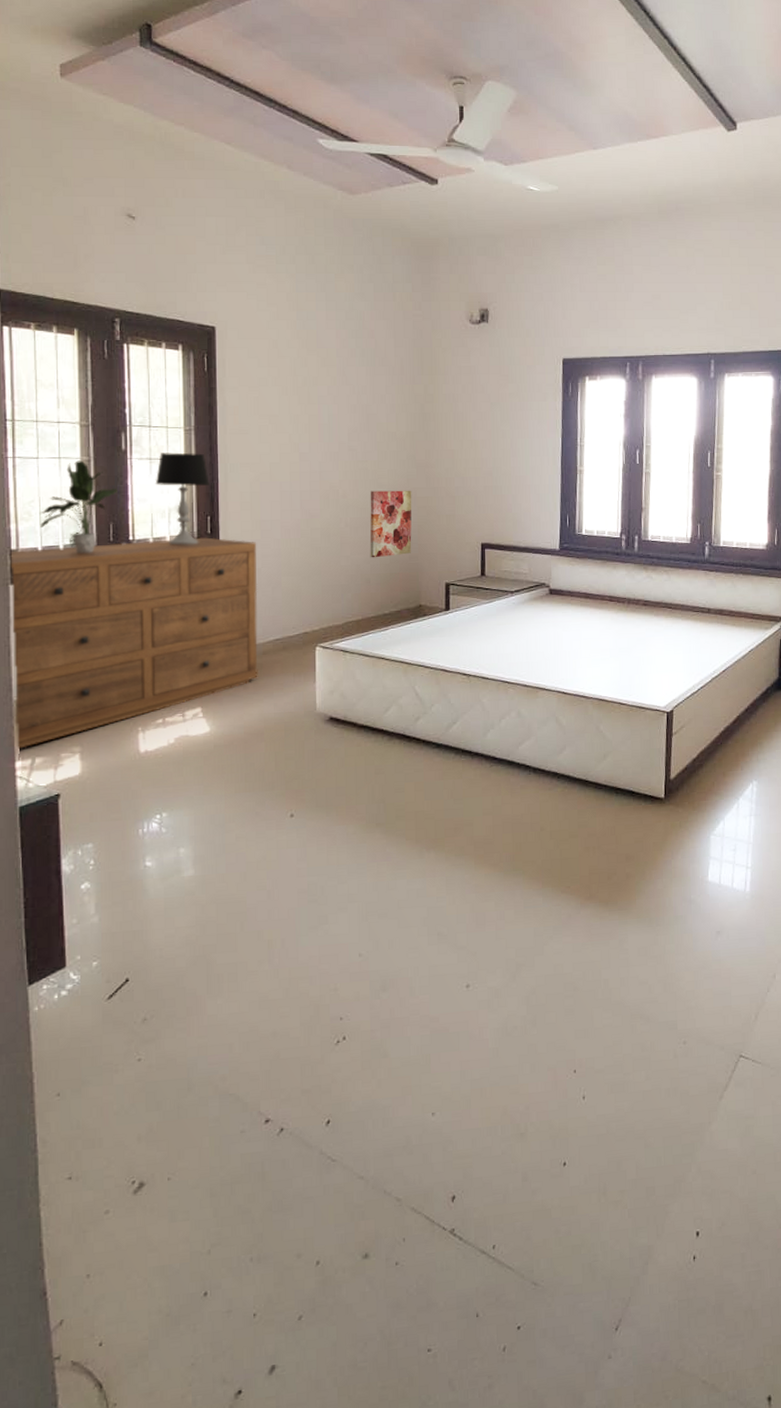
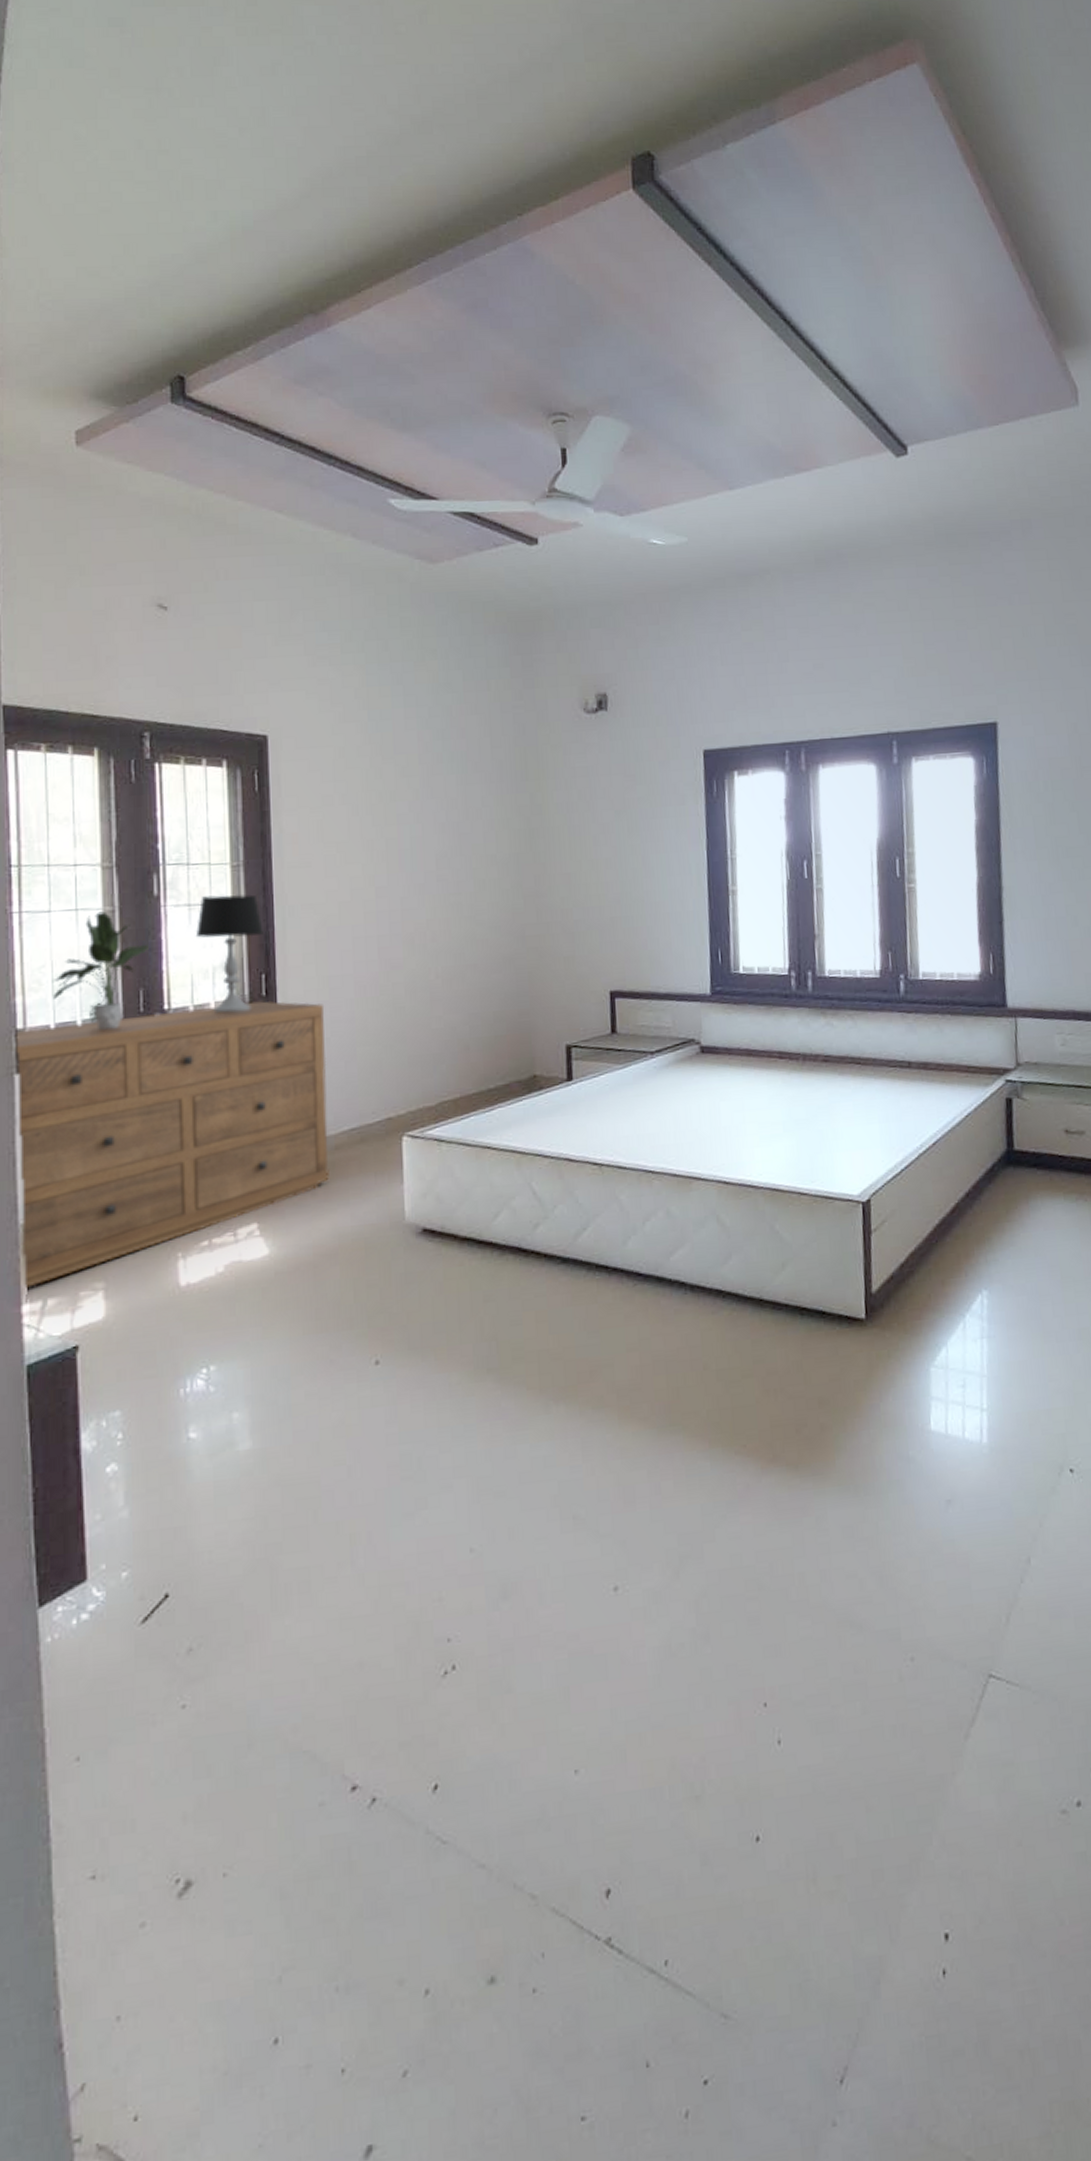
wall art: present [370,490,412,558] -> none [465,927,521,1018]

